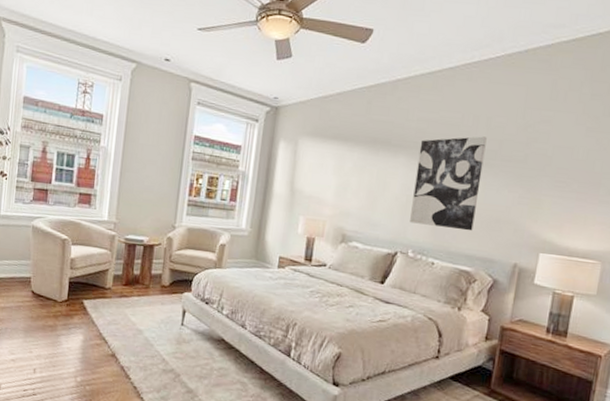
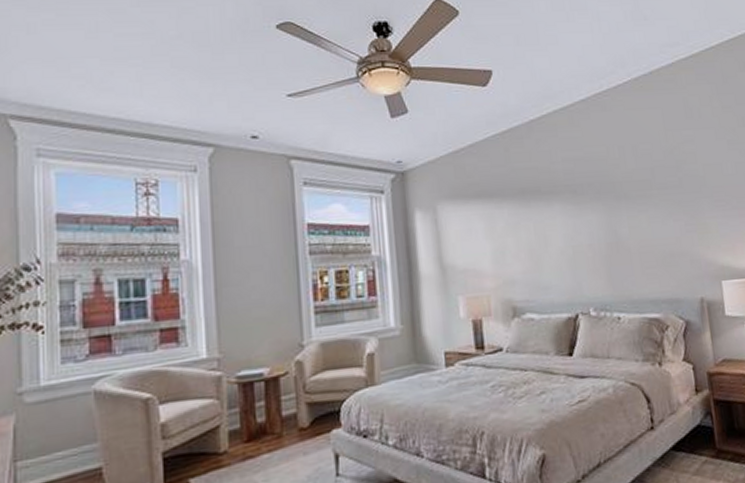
wall art: present [410,136,487,231] -> none [571,167,650,277]

